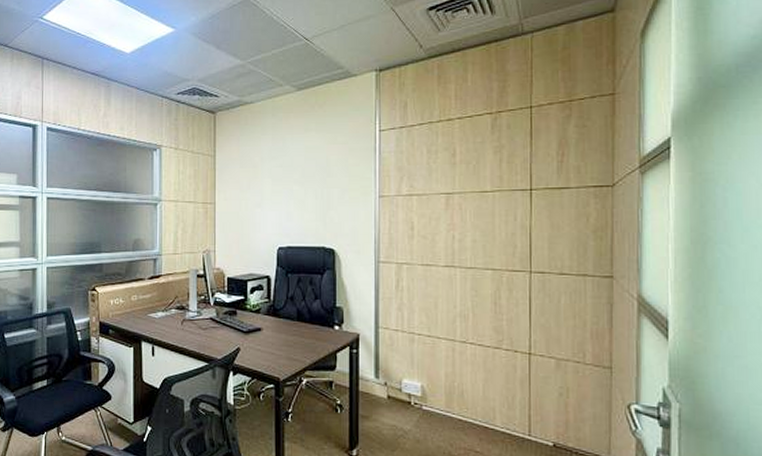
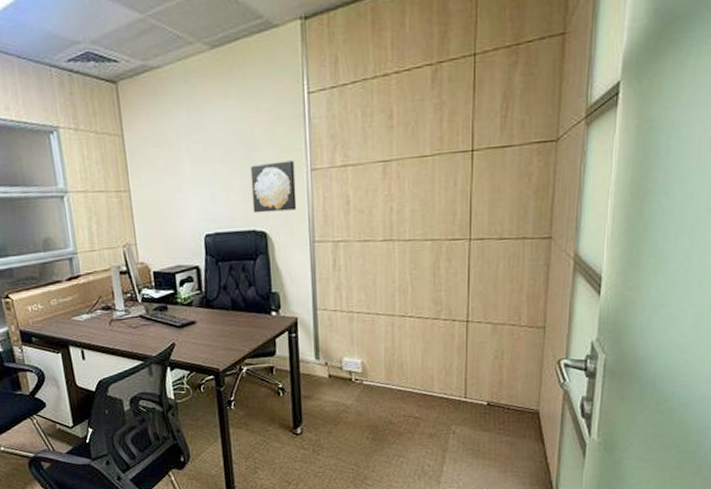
wall art: none [324,187,364,232] -> present [250,160,297,213]

